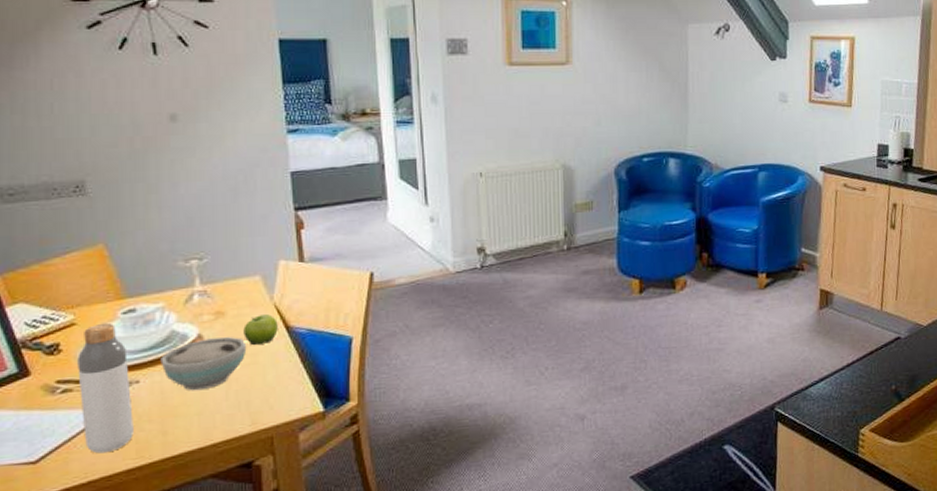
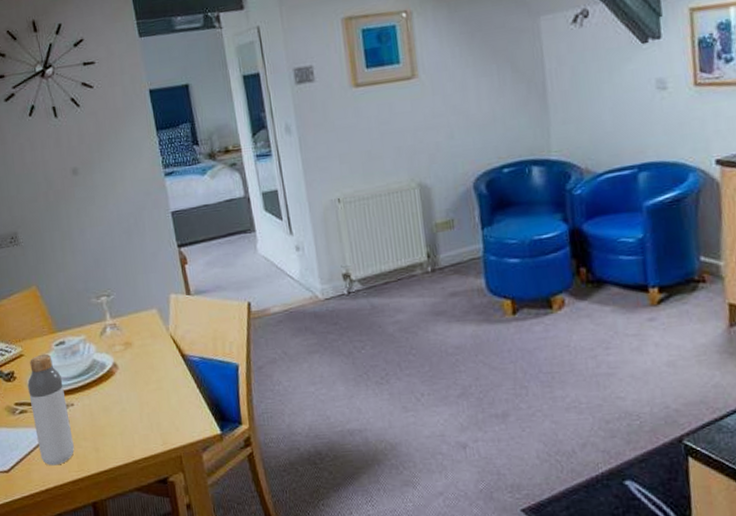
bowl: present [160,337,247,391] -> none [87,365,153,413]
fruit: present [243,314,278,346] -> none [148,344,176,373]

